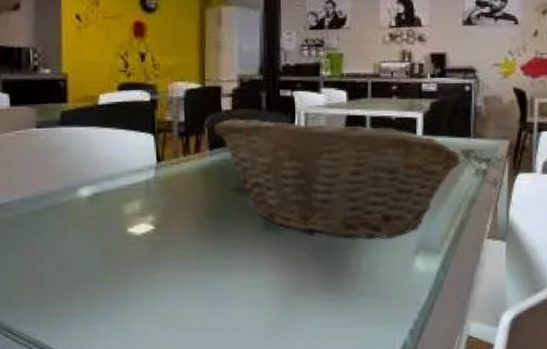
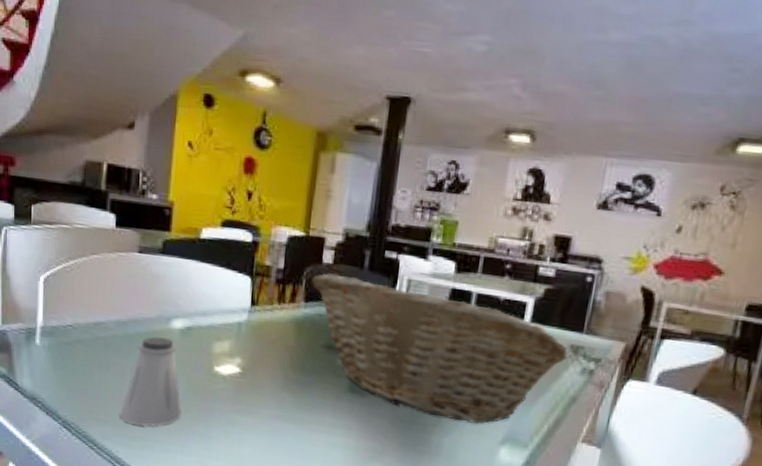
saltshaker: none [33,208,99,303] -> present [119,336,182,427]

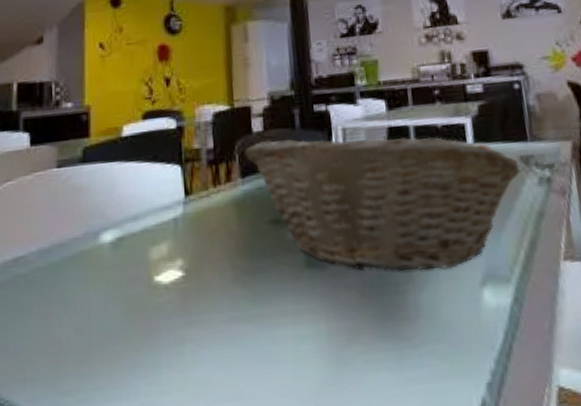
saltshaker: present [119,336,182,427] -> none [49,256,123,375]

